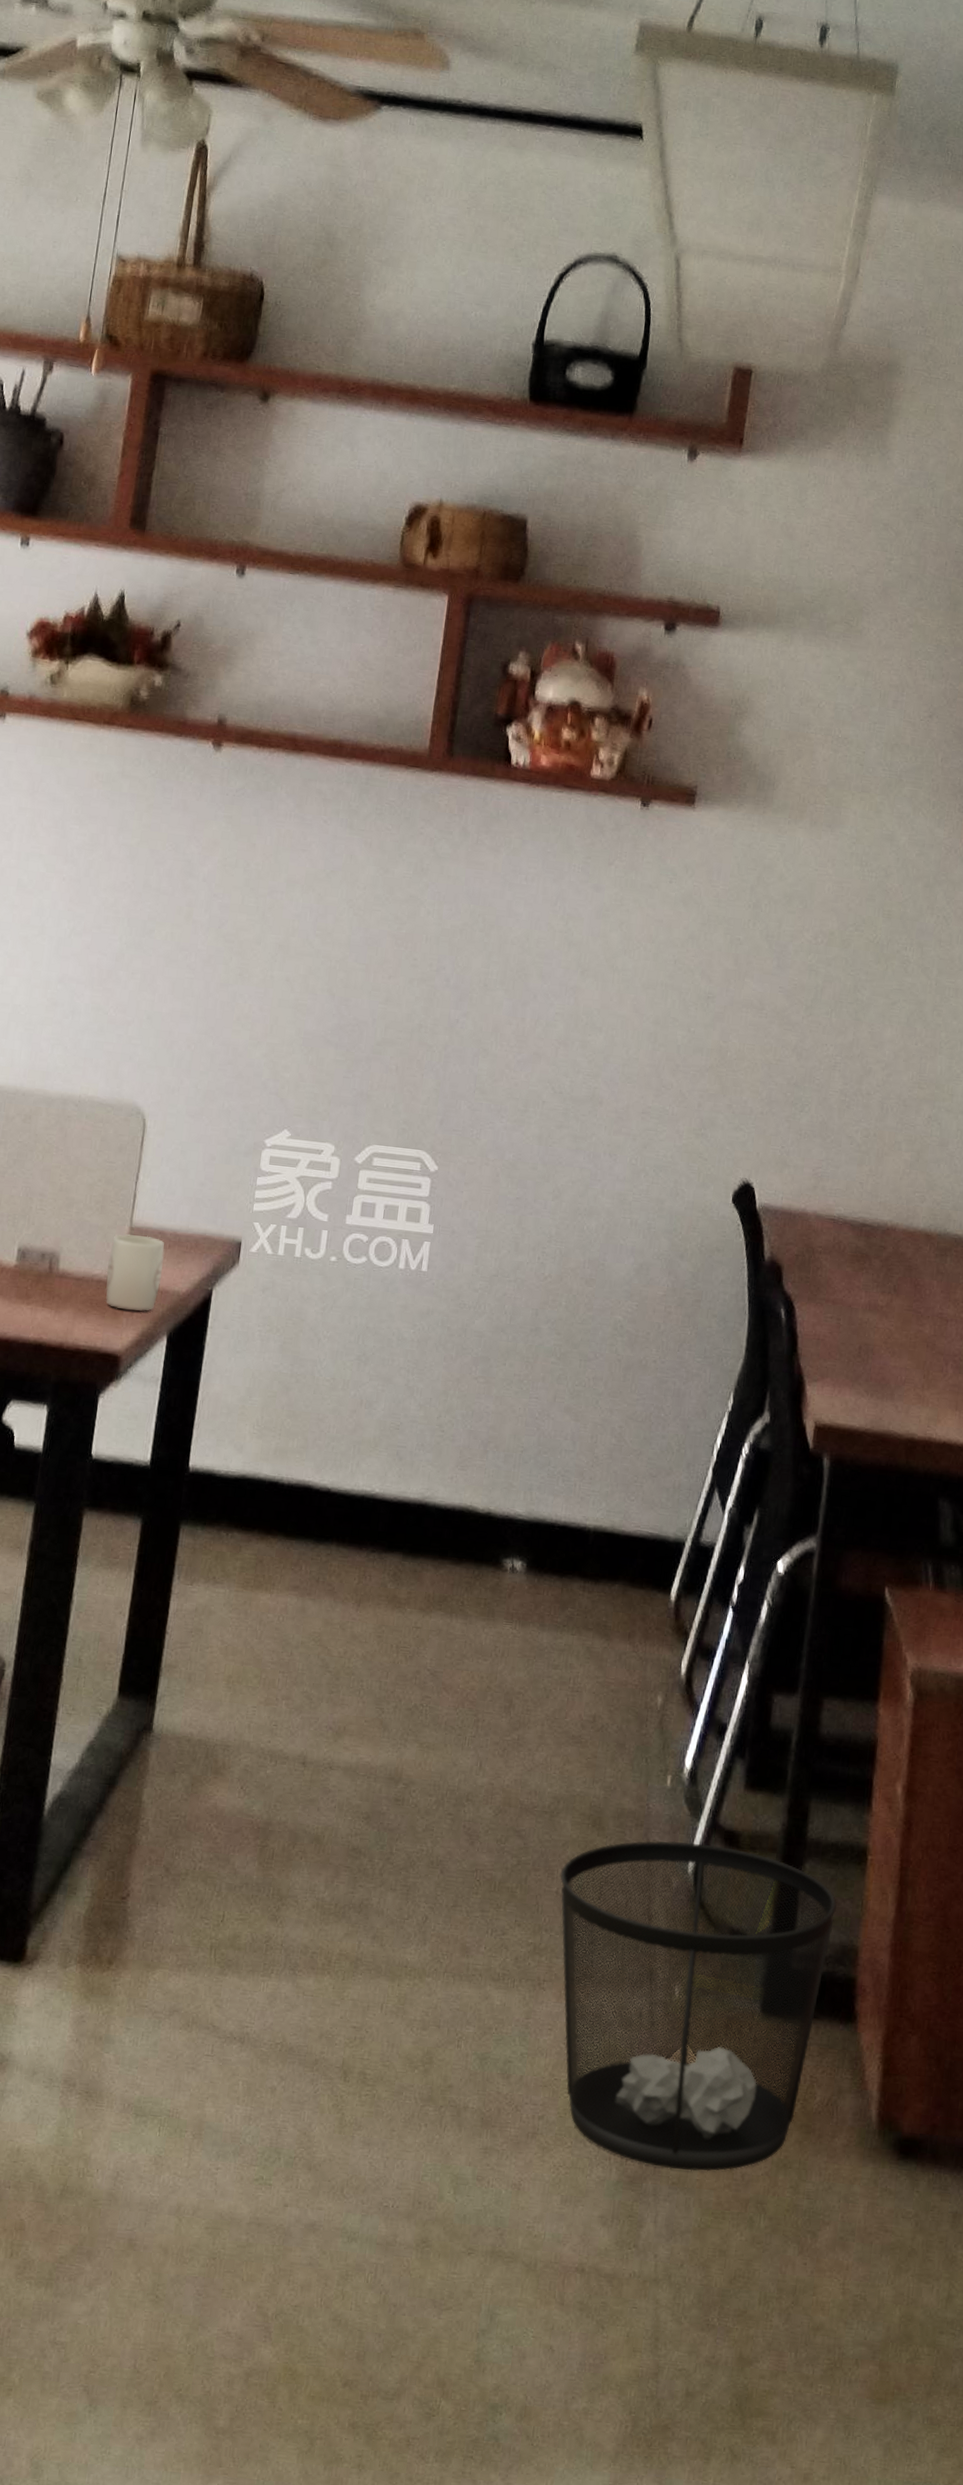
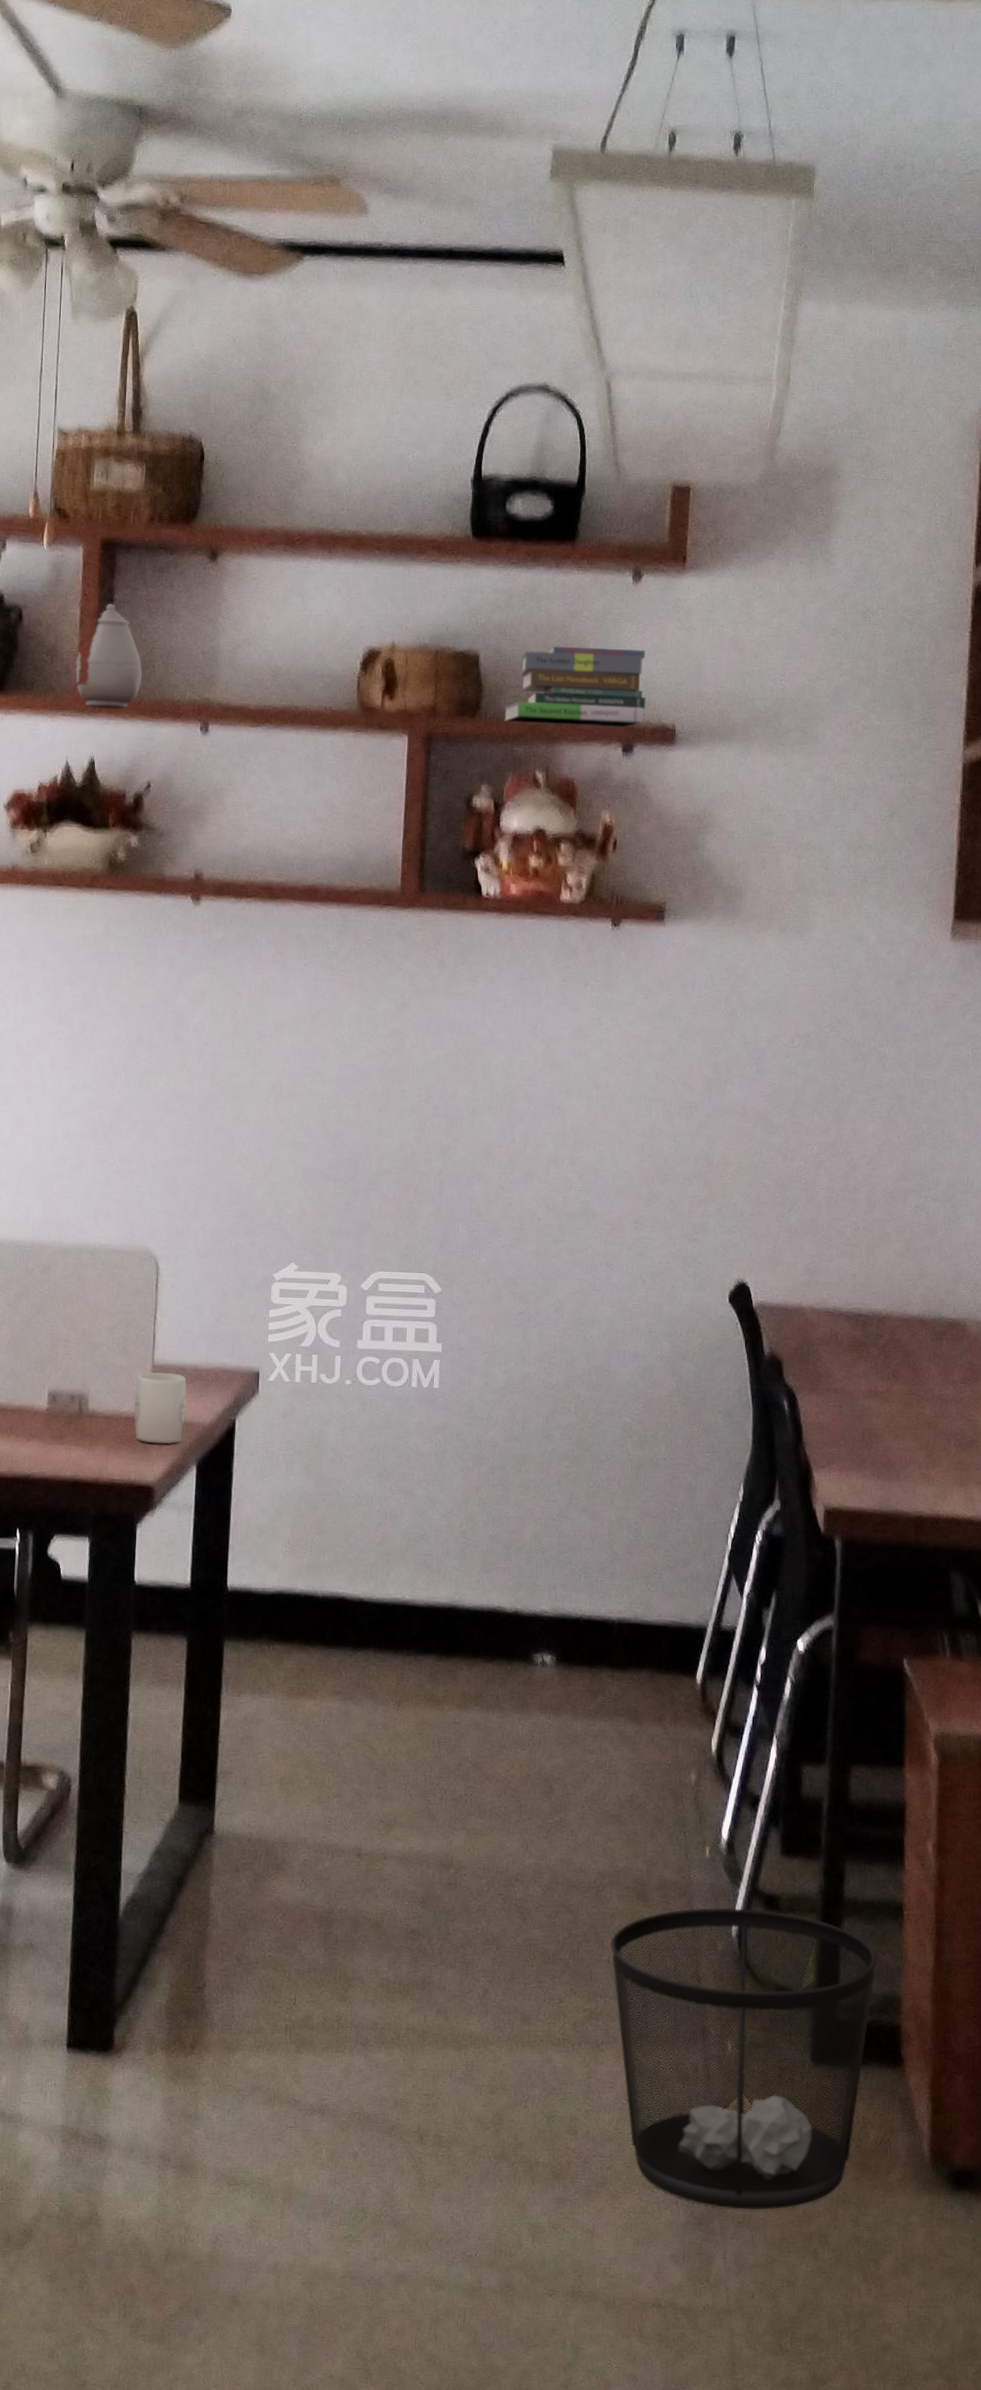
decorative jar: none [113,436,182,545] -> present [75,604,143,709]
books: none [546,517,696,606] -> present [503,646,646,728]

